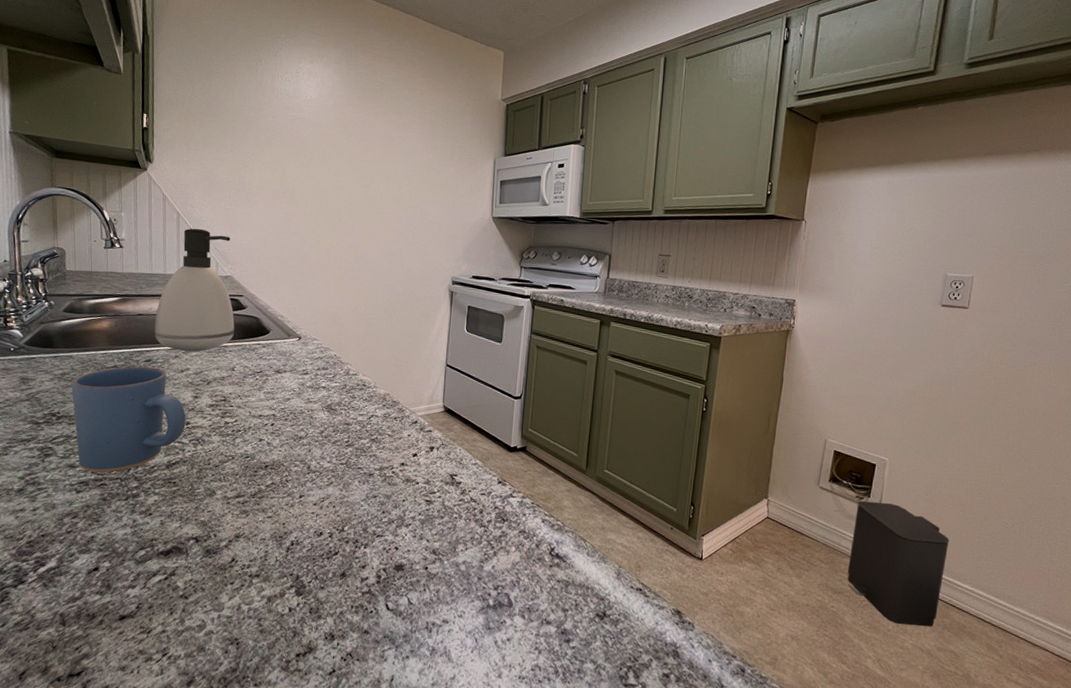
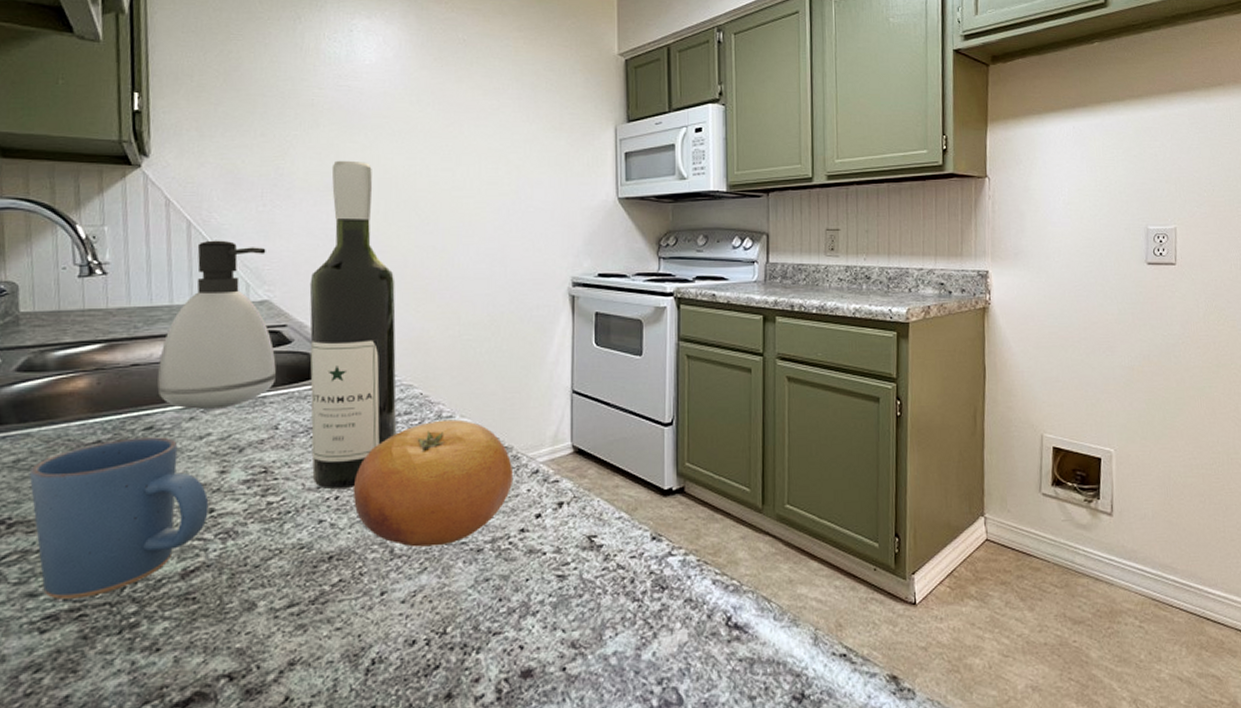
bottle: none [256,174,321,419] -> present [309,160,397,489]
fruit: none [284,376,399,468] -> present [353,419,514,547]
pedal bin: present [848,500,949,627] -> none [1085,503,1193,651]

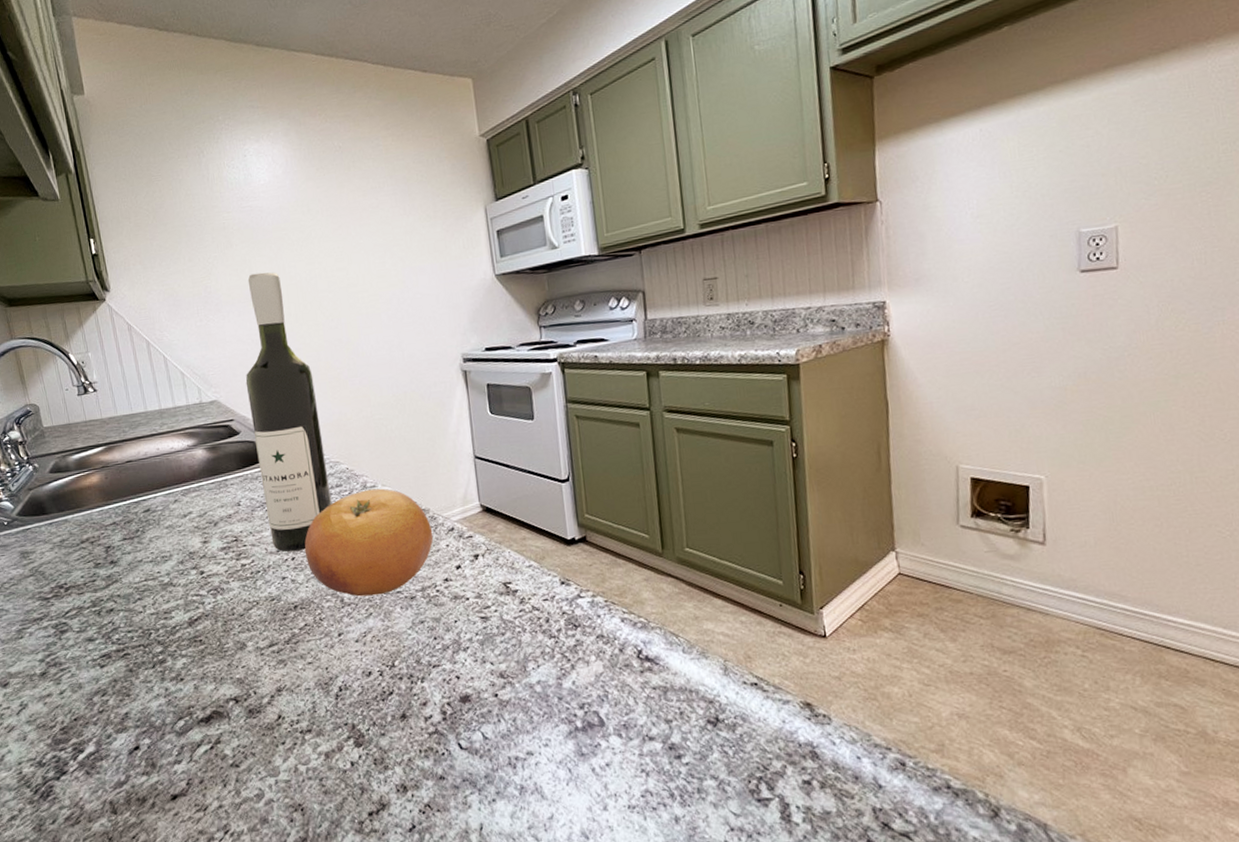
mug: present [29,437,209,599] -> none [72,517,200,643]
soap dispenser: present [157,240,277,409] -> none [145,353,233,494]

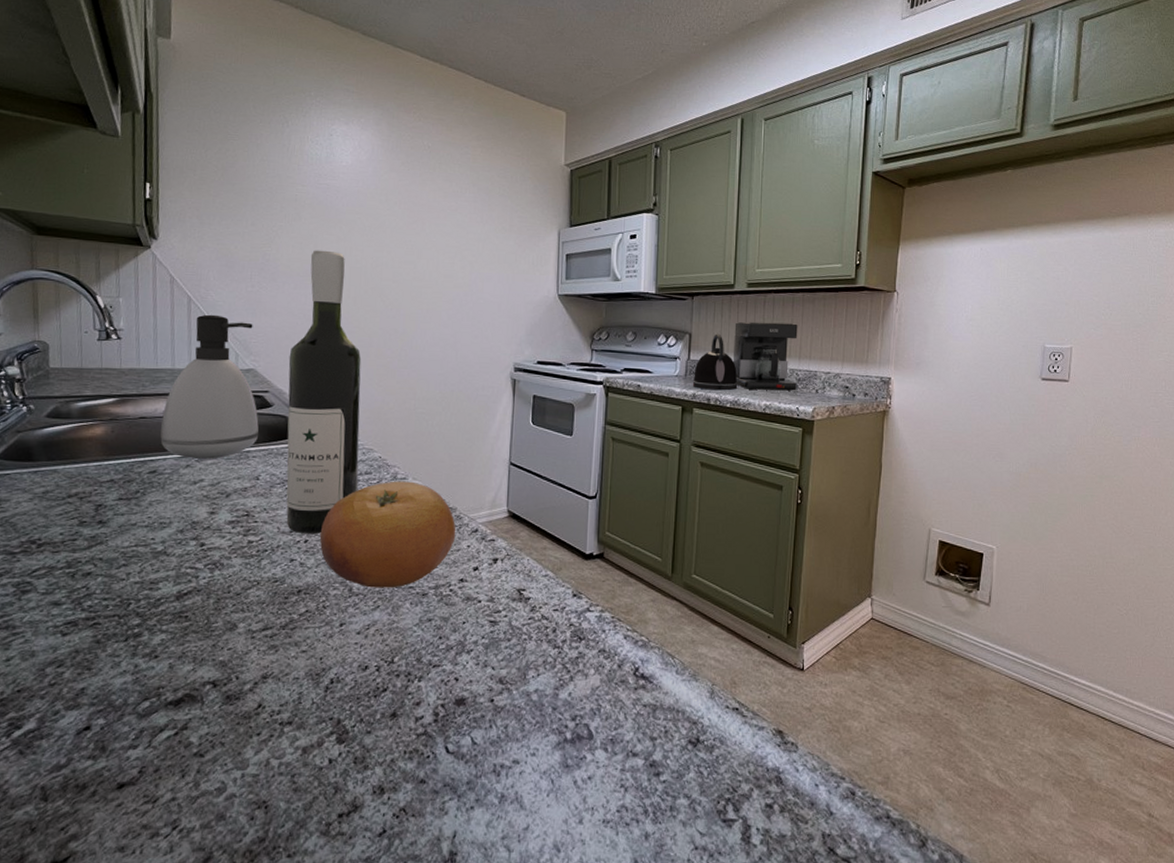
soap dispenser: none [145,353,233,494] -> present [160,314,259,459]
kettle: none [653,285,706,350] -> present [692,333,738,391]
coffee maker: none [691,259,774,342] -> present [732,321,798,391]

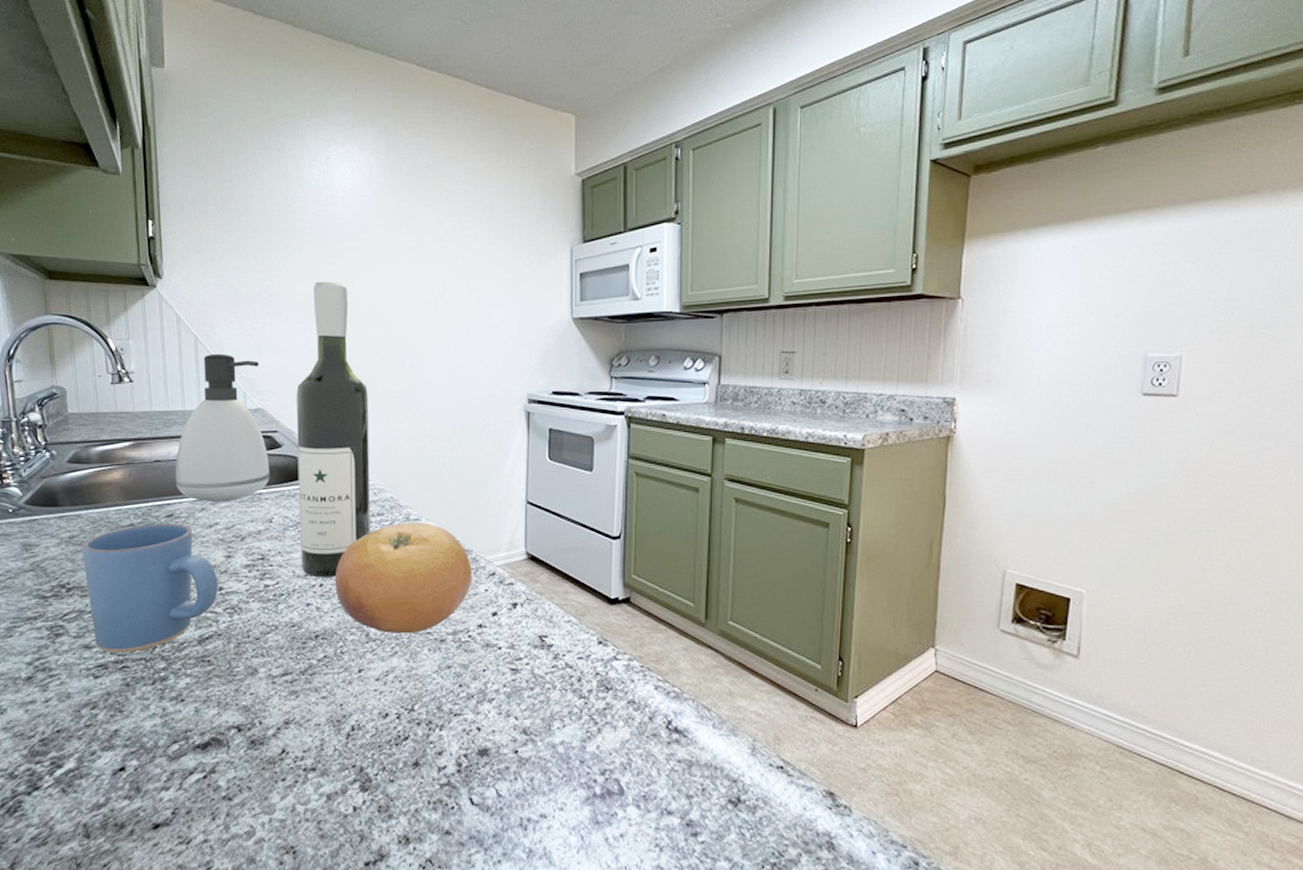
mug: none [55,479,200,610] -> present [81,523,218,653]
kettle: present [692,333,738,391] -> none [724,354,776,418]
coffee maker: present [732,321,798,391] -> none [769,339,844,416]

